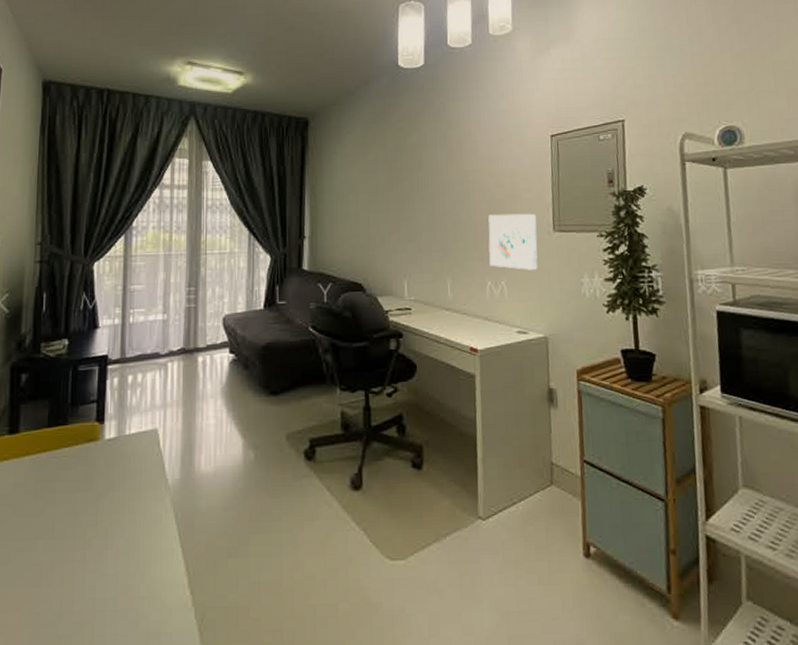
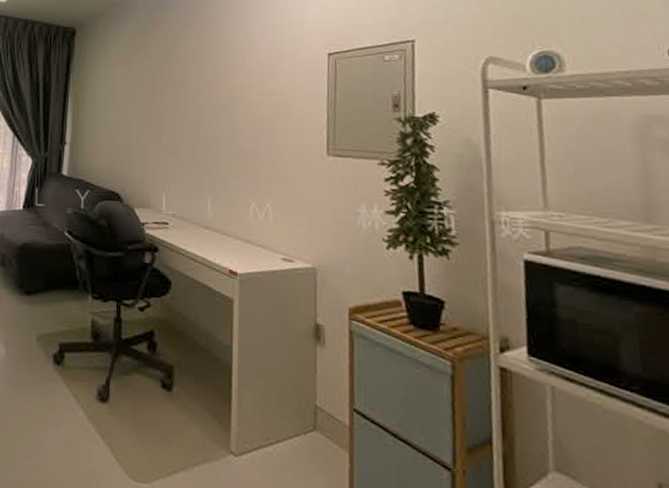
wall art: present [488,213,538,270] -> none [254,133,309,195]

